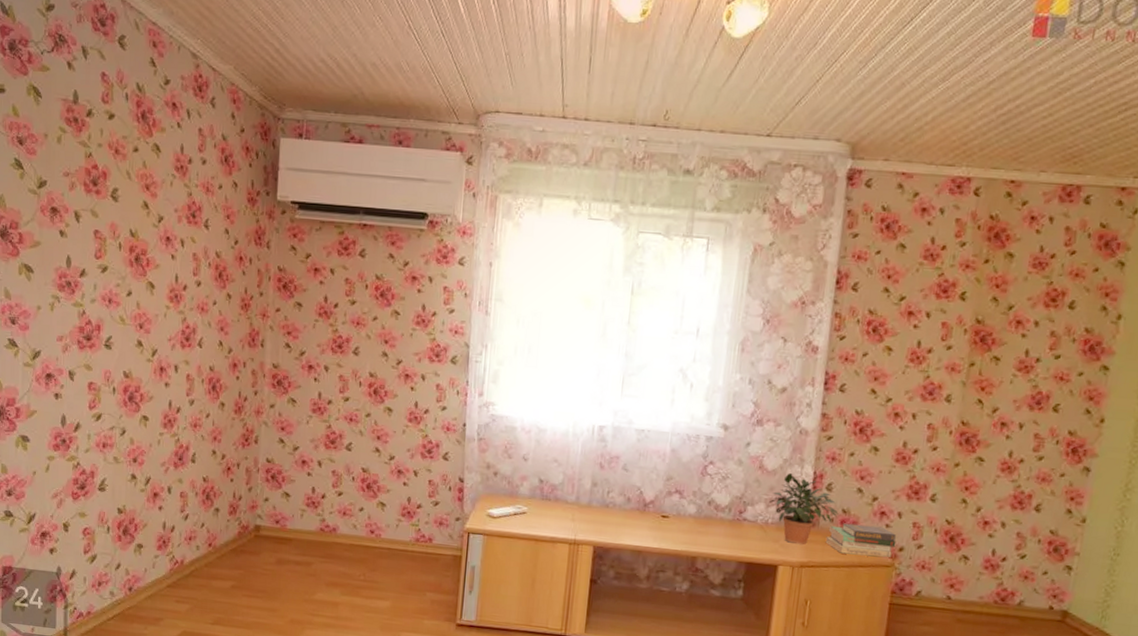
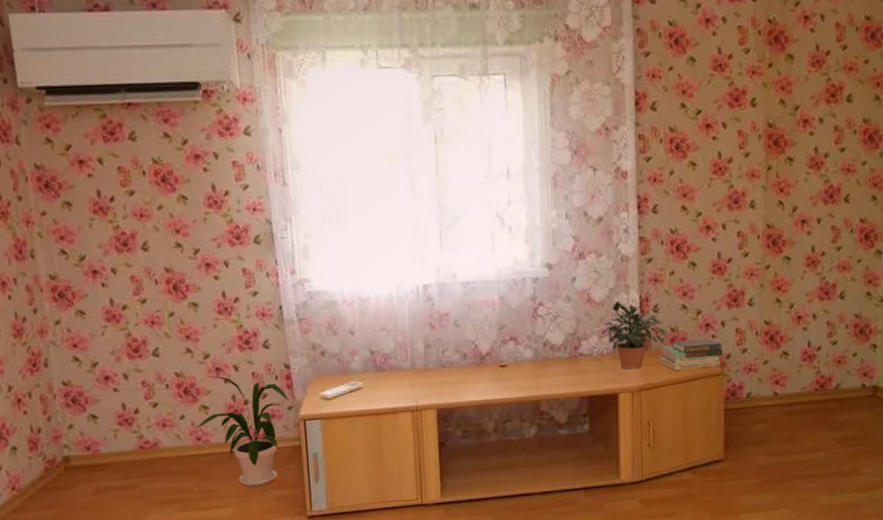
house plant: none [370,476,457,587] -> present [195,376,288,488]

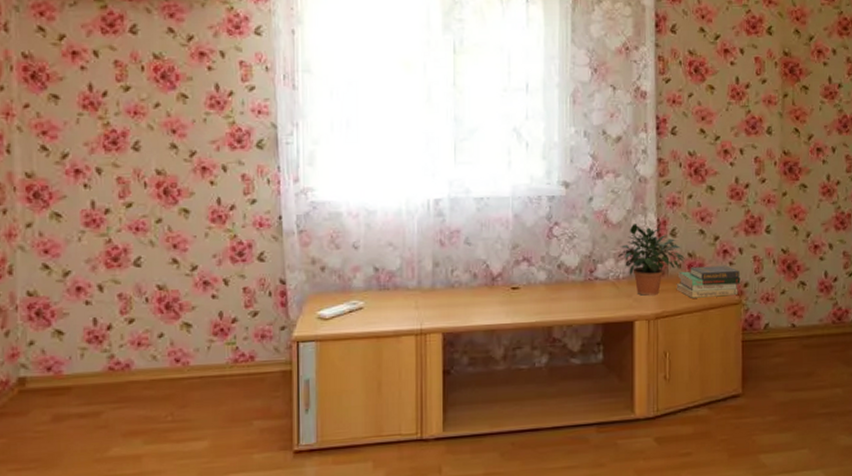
house plant: present [195,376,288,488] -> none [174,290,281,418]

